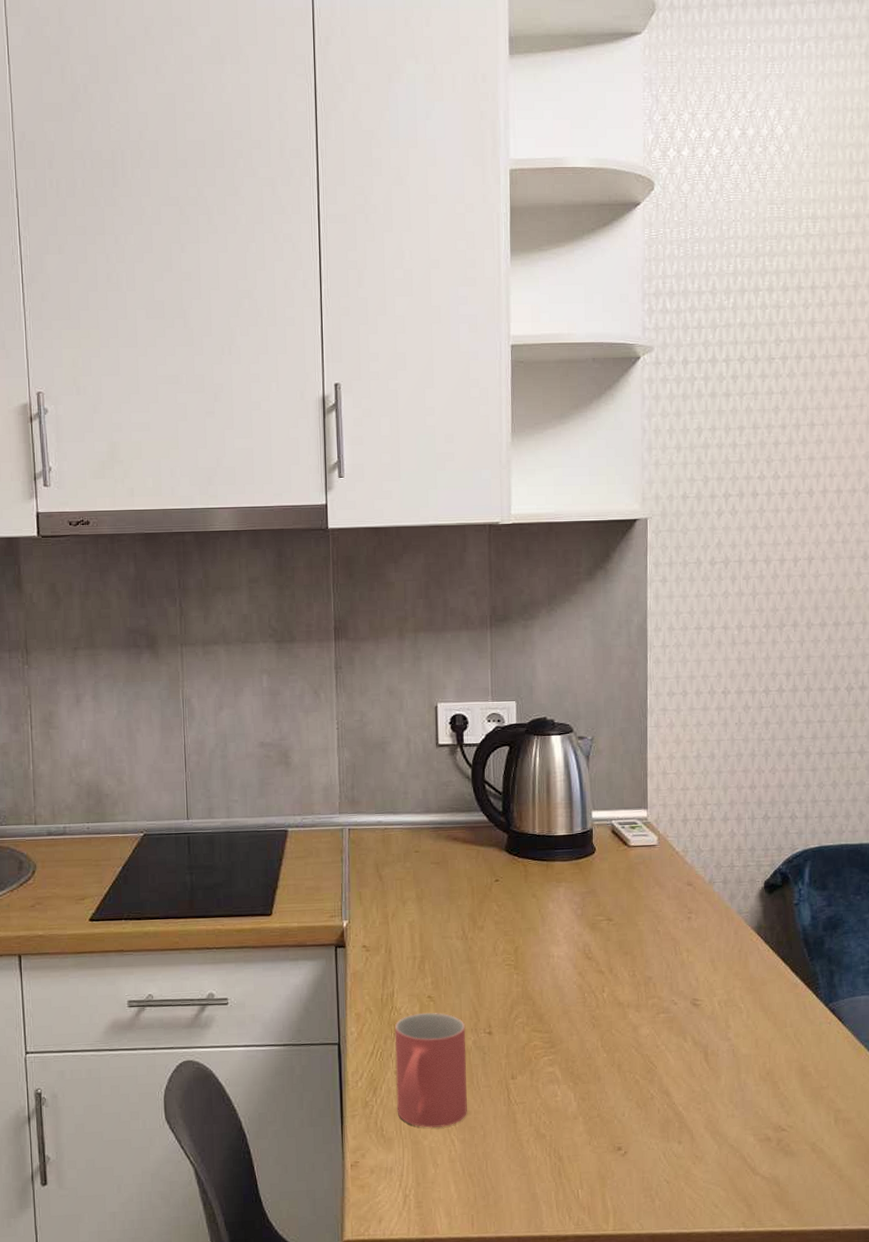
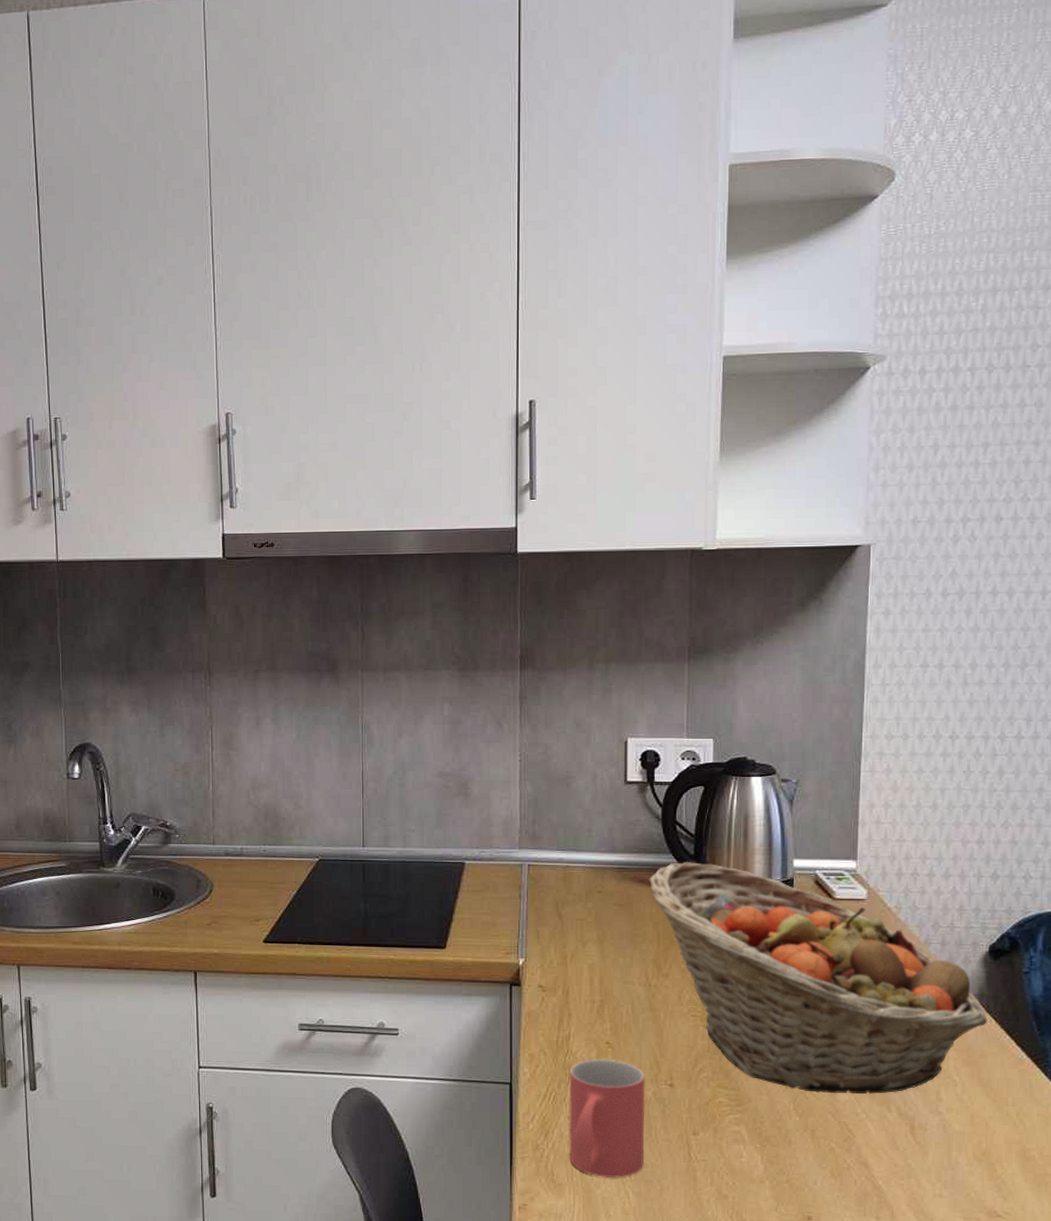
fruit basket: none [461,818,765,1029] -> present [648,862,987,1094]

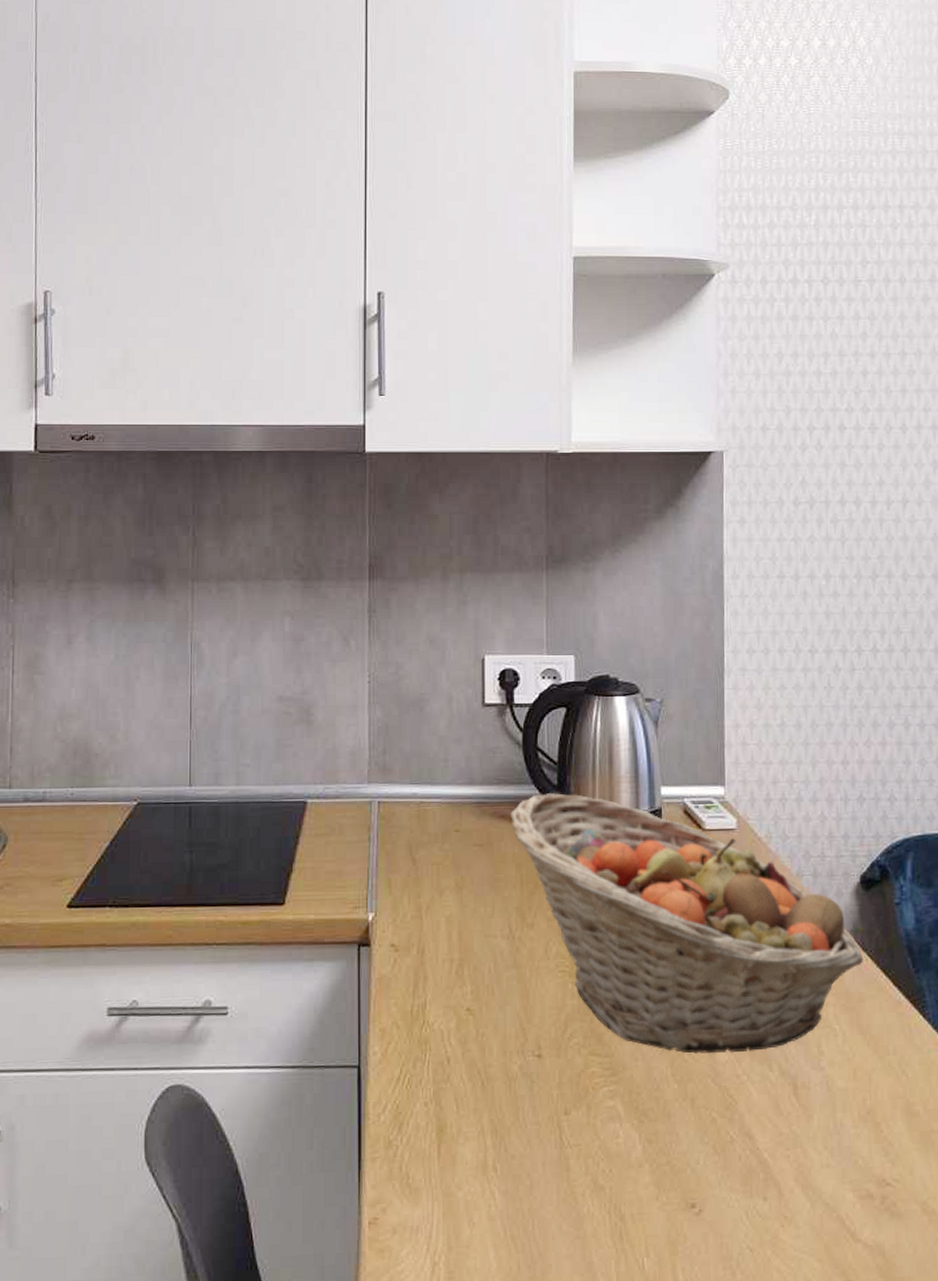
mug: present [569,1058,645,1178] -> none [426,1029,511,1176]

